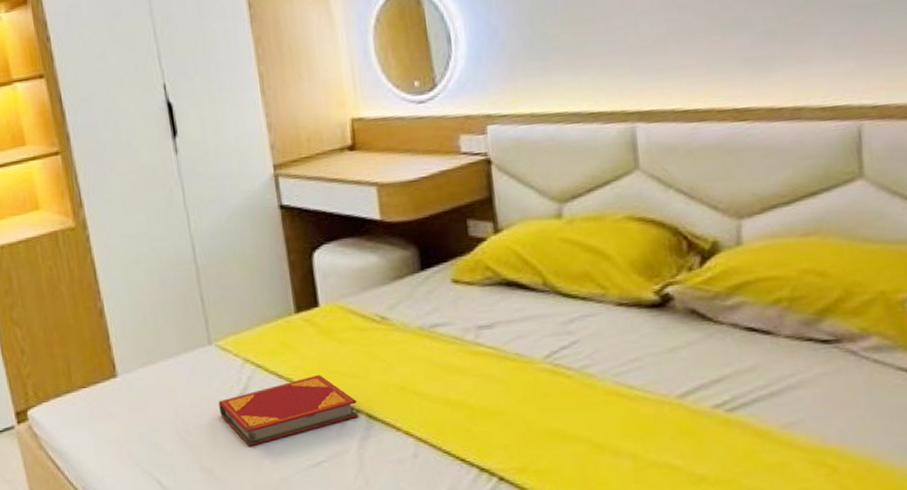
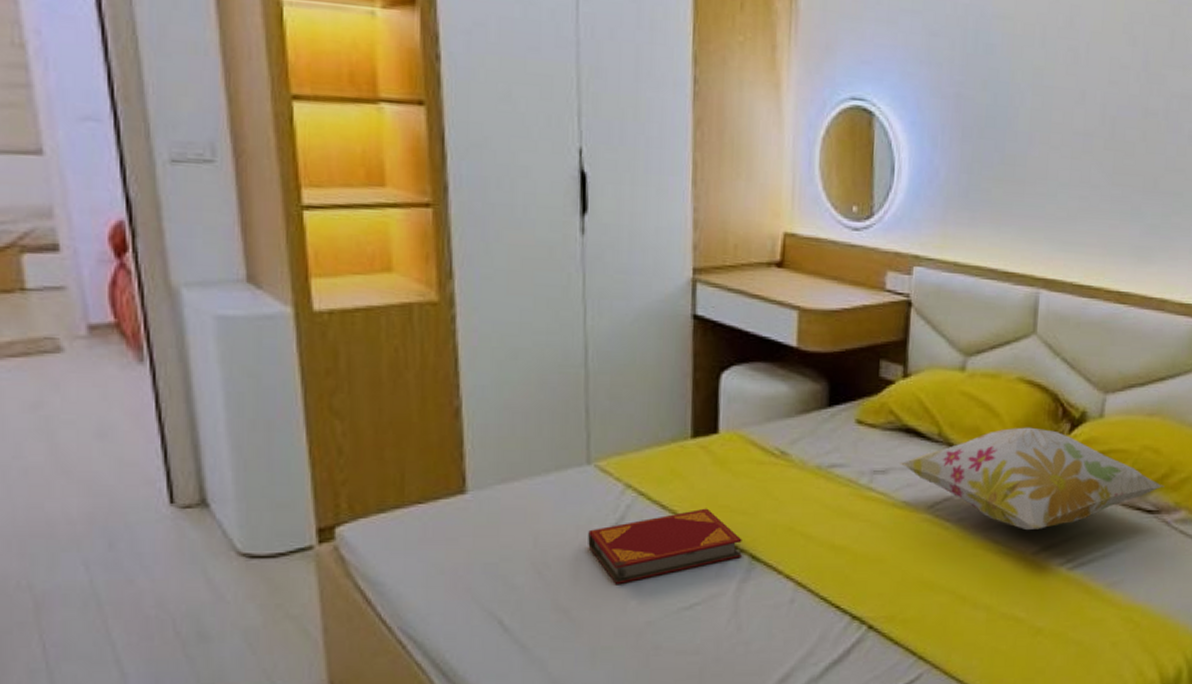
decorative pillow: none [505,265,841,373] -> present [899,427,1164,531]

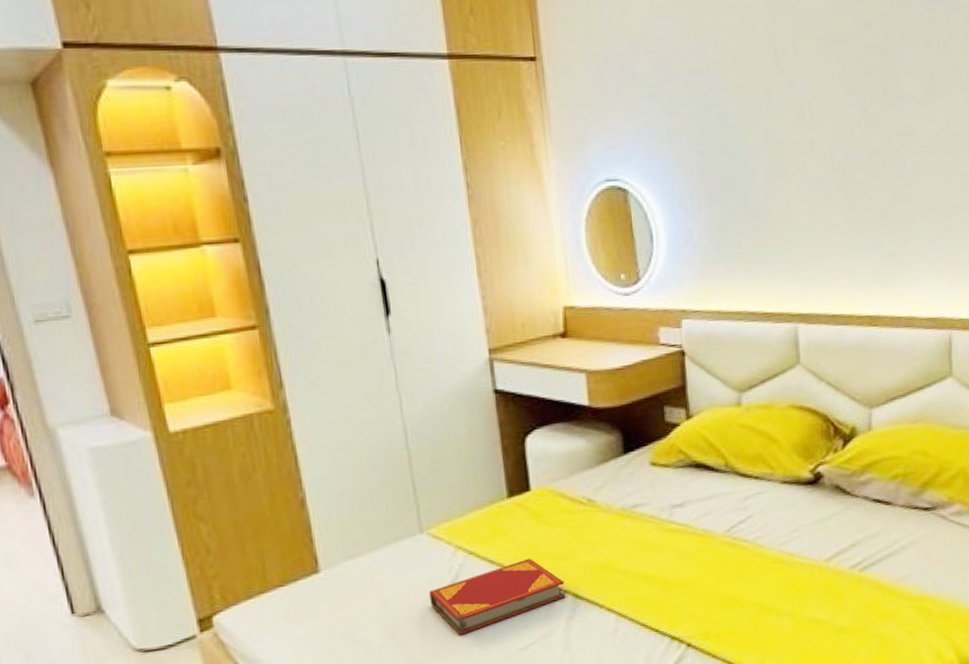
decorative pillow: present [899,427,1164,531] -> none [694,447,937,541]

